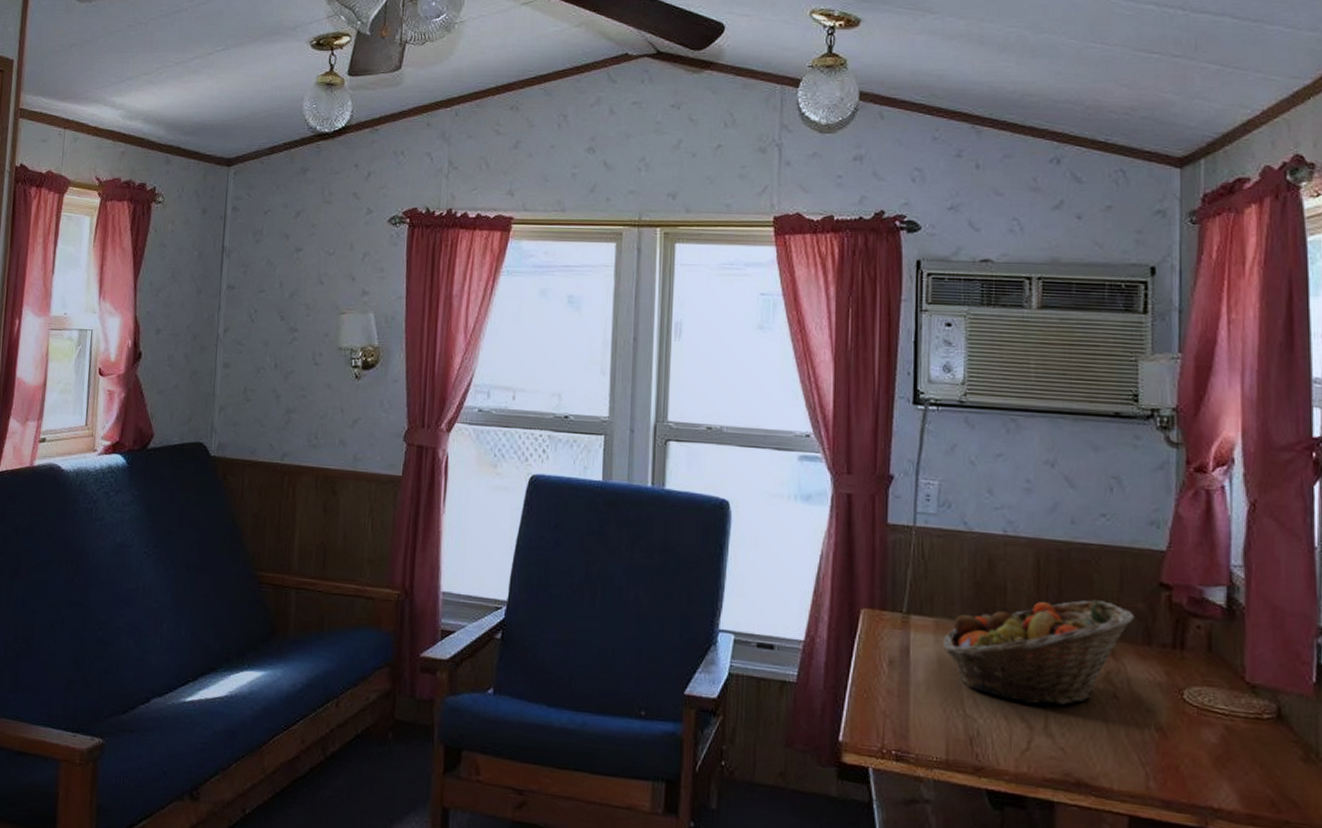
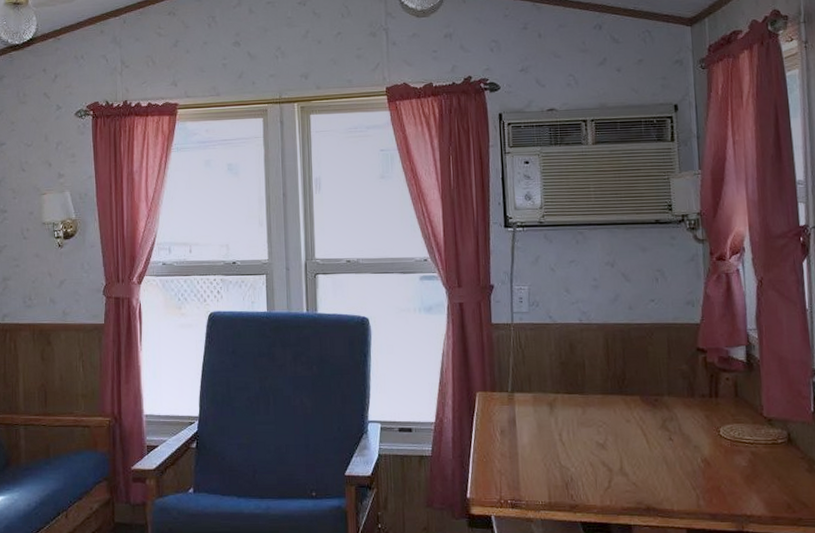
fruit basket: present [943,600,1135,705] -> none [540,366,681,451]

